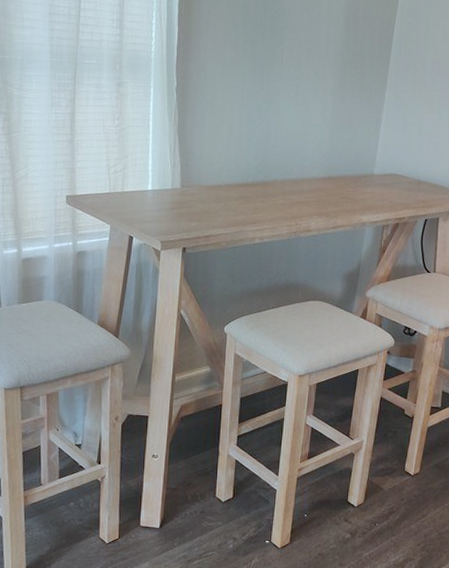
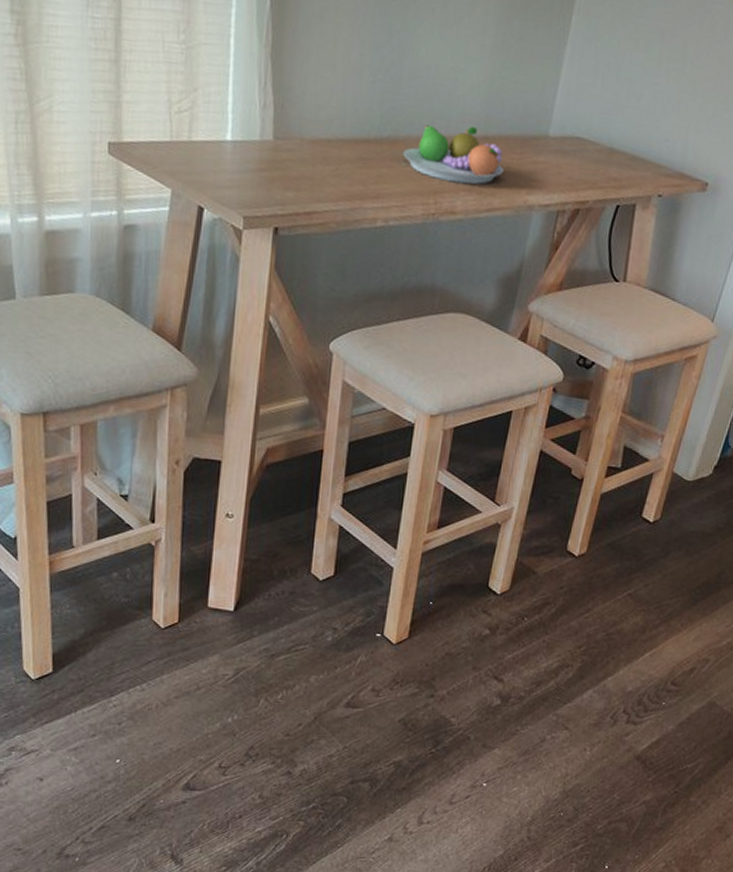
fruit bowl: none [272,170,343,211] -> present [403,125,504,185]

